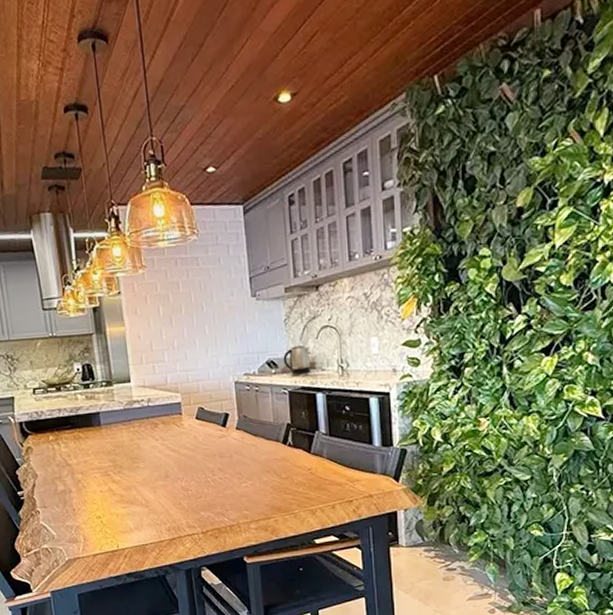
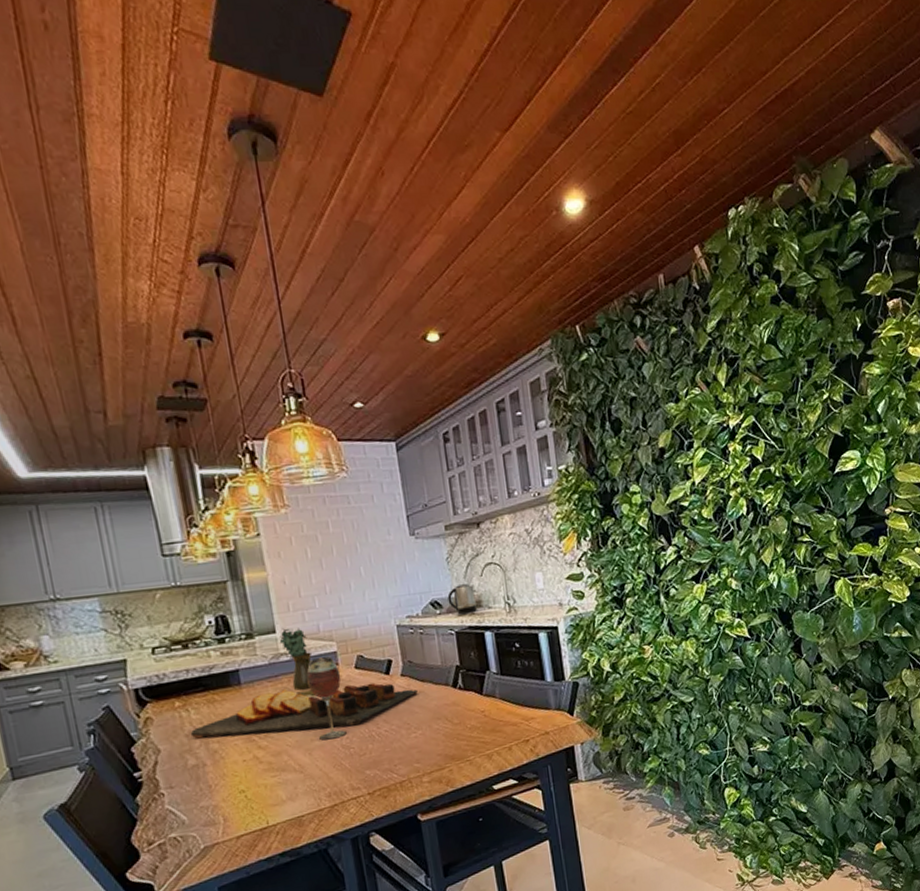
food platter: none [60,433,250,471] -> present [190,682,418,739]
vase: none [133,377,162,442] -> present [279,627,316,697]
wineglass: none [154,406,186,481] -> present [306,656,347,741]

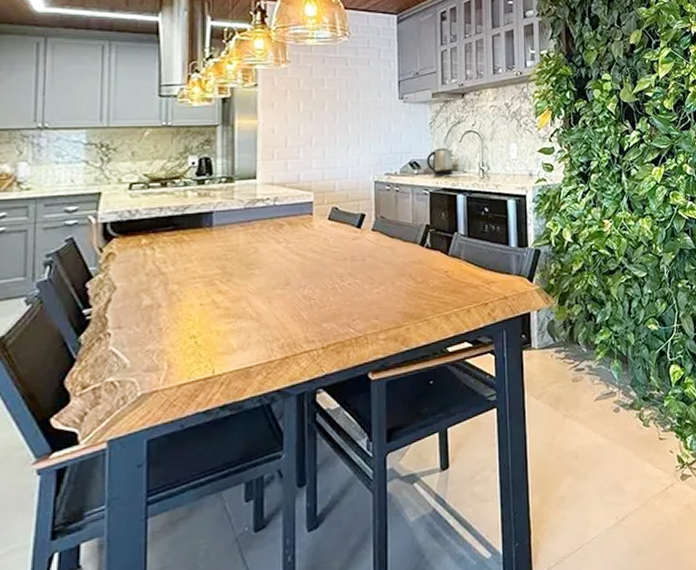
food platter: present [190,682,418,739] -> none [151,235,386,279]
vase: present [279,627,316,697] -> none [258,174,289,245]
wineglass: present [306,656,347,741] -> none [279,206,313,290]

